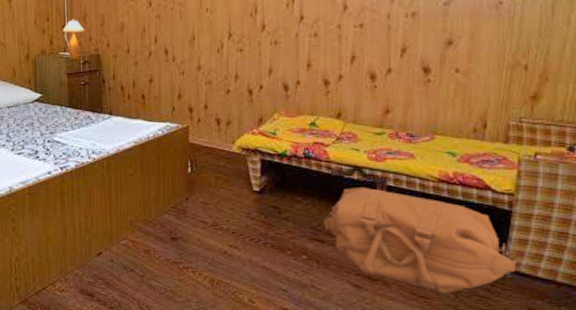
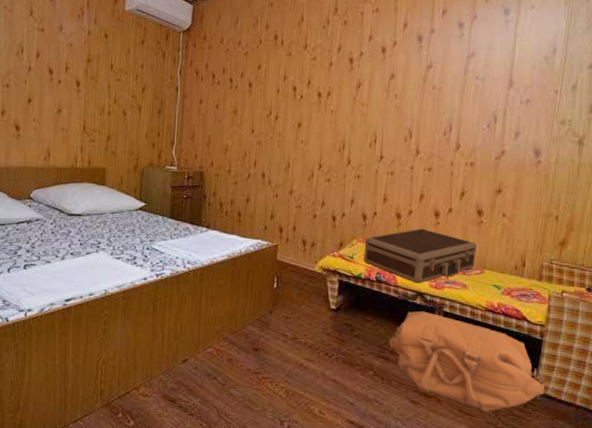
table lamp: present [62,17,85,59] -> none [171,135,192,174]
suitcase: none [288,94,425,157] -> present [364,228,477,284]

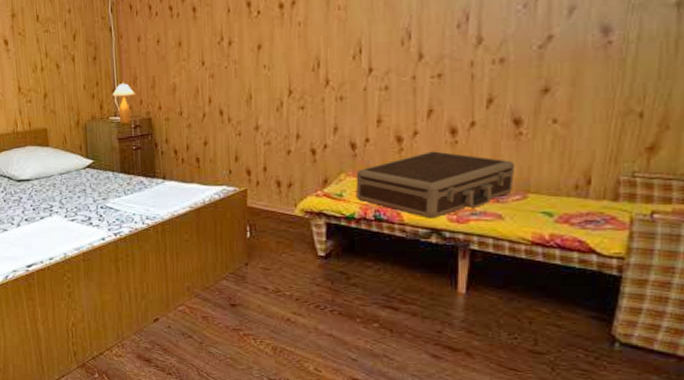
table lamp: none [171,135,192,174] -> present [112,81,135,124]
duffel bag: present [389,311,544,412] -> none [397,251,626,366]

